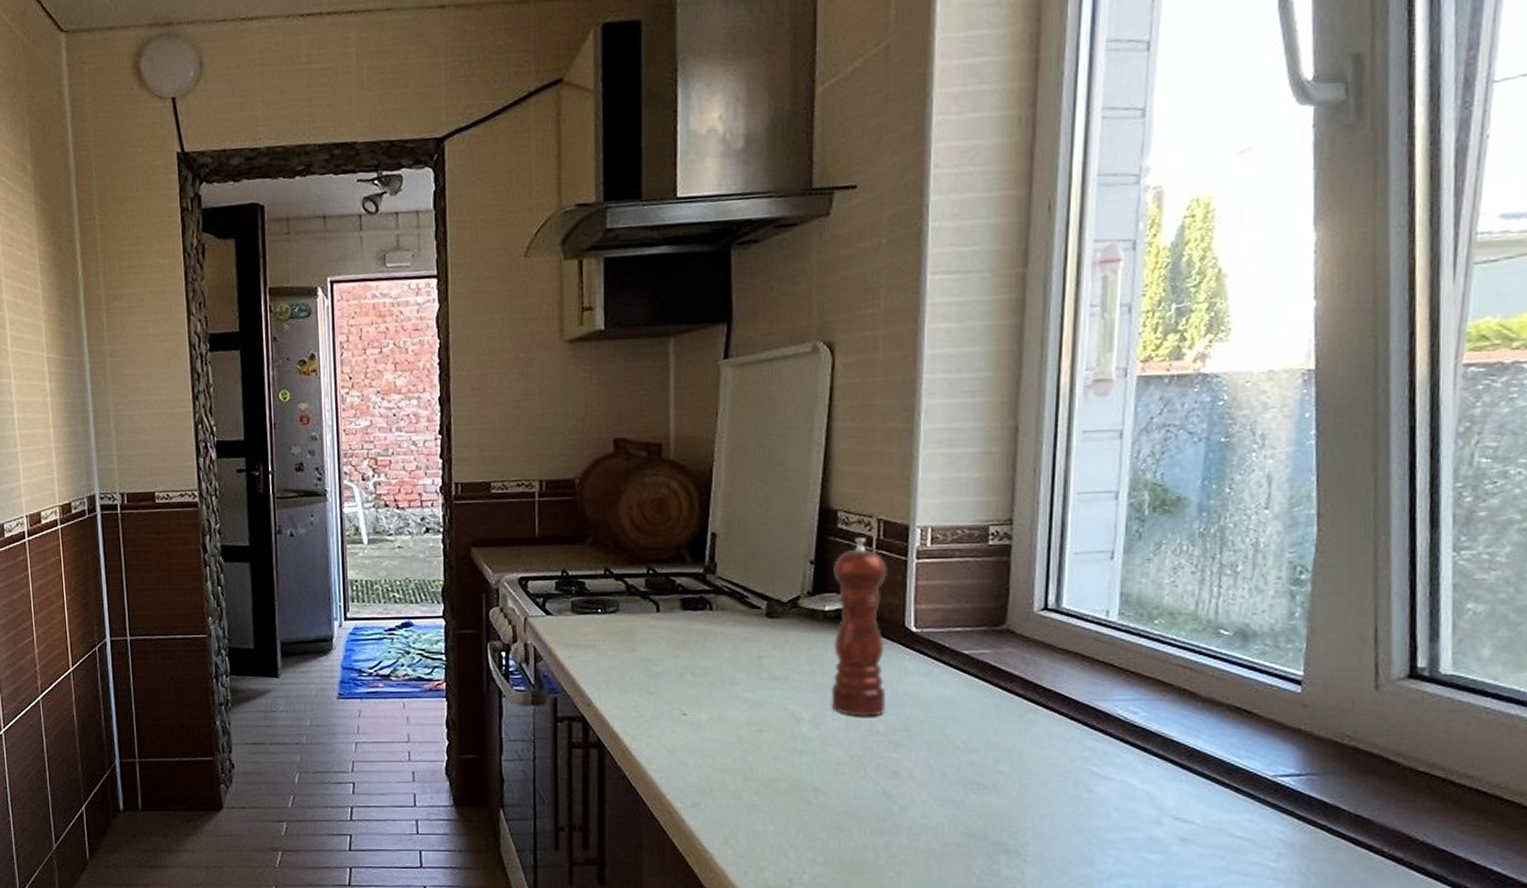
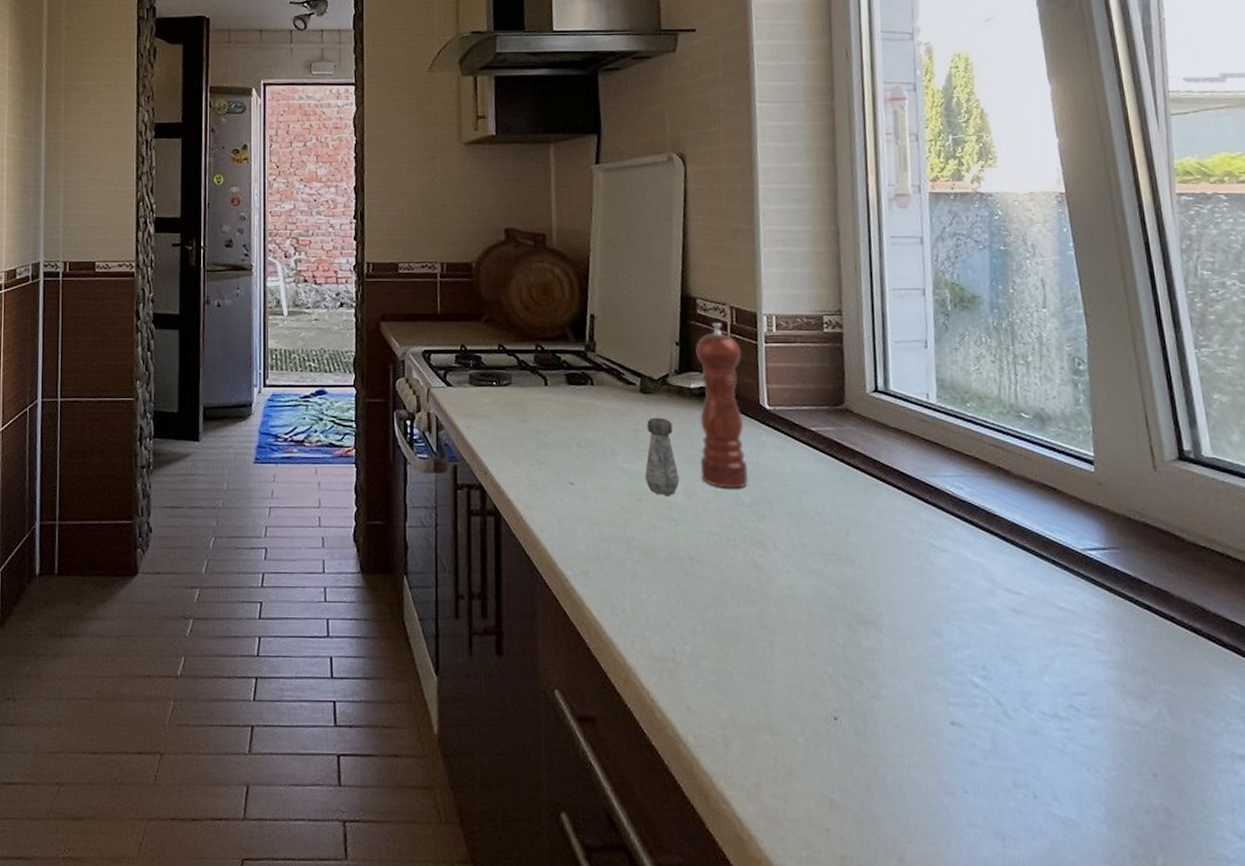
salt shaker: none [766,643,806,725] -> present [644,417,680,495]

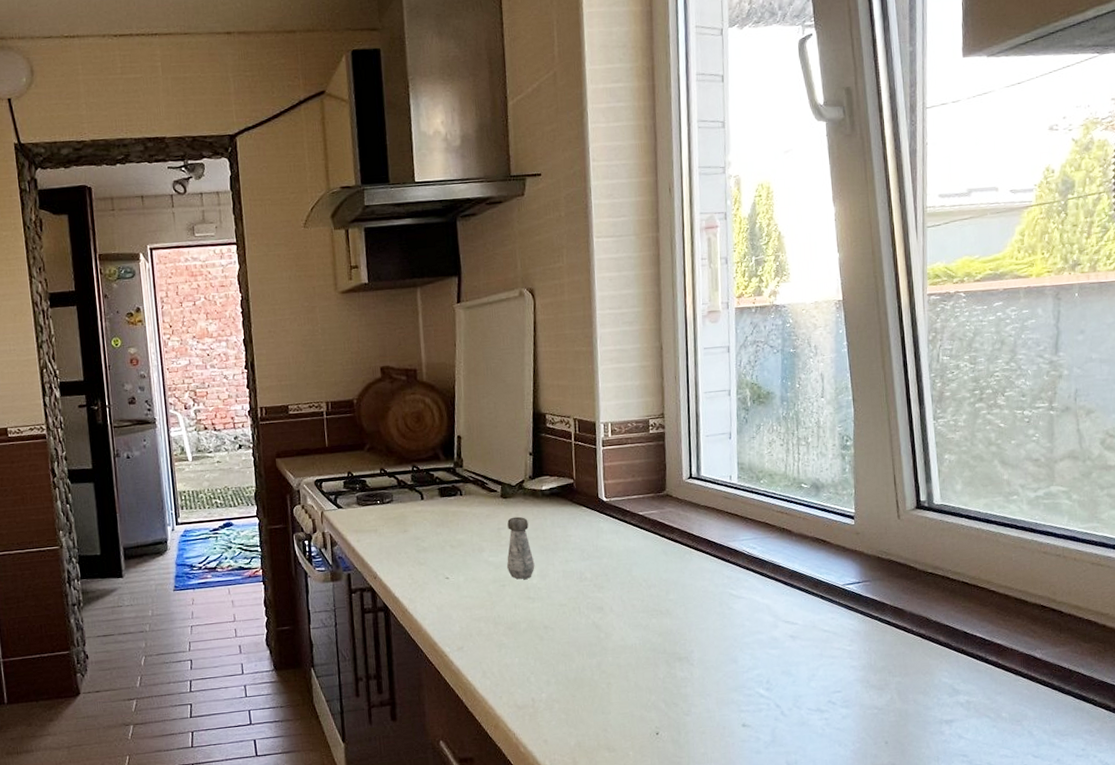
pepper mill: present [696,323,749,489] -> none [546,433,591,568]

